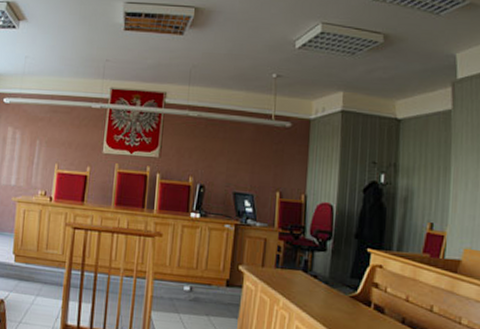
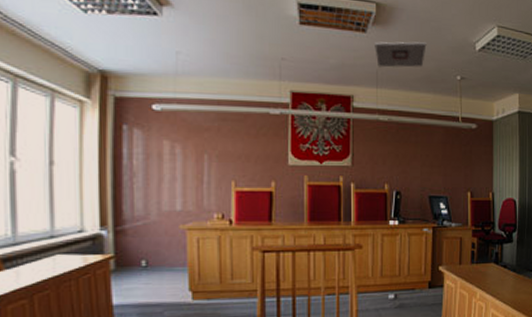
ceiling vent: none [190,41,243,67] -> present [375,41,427,68]

